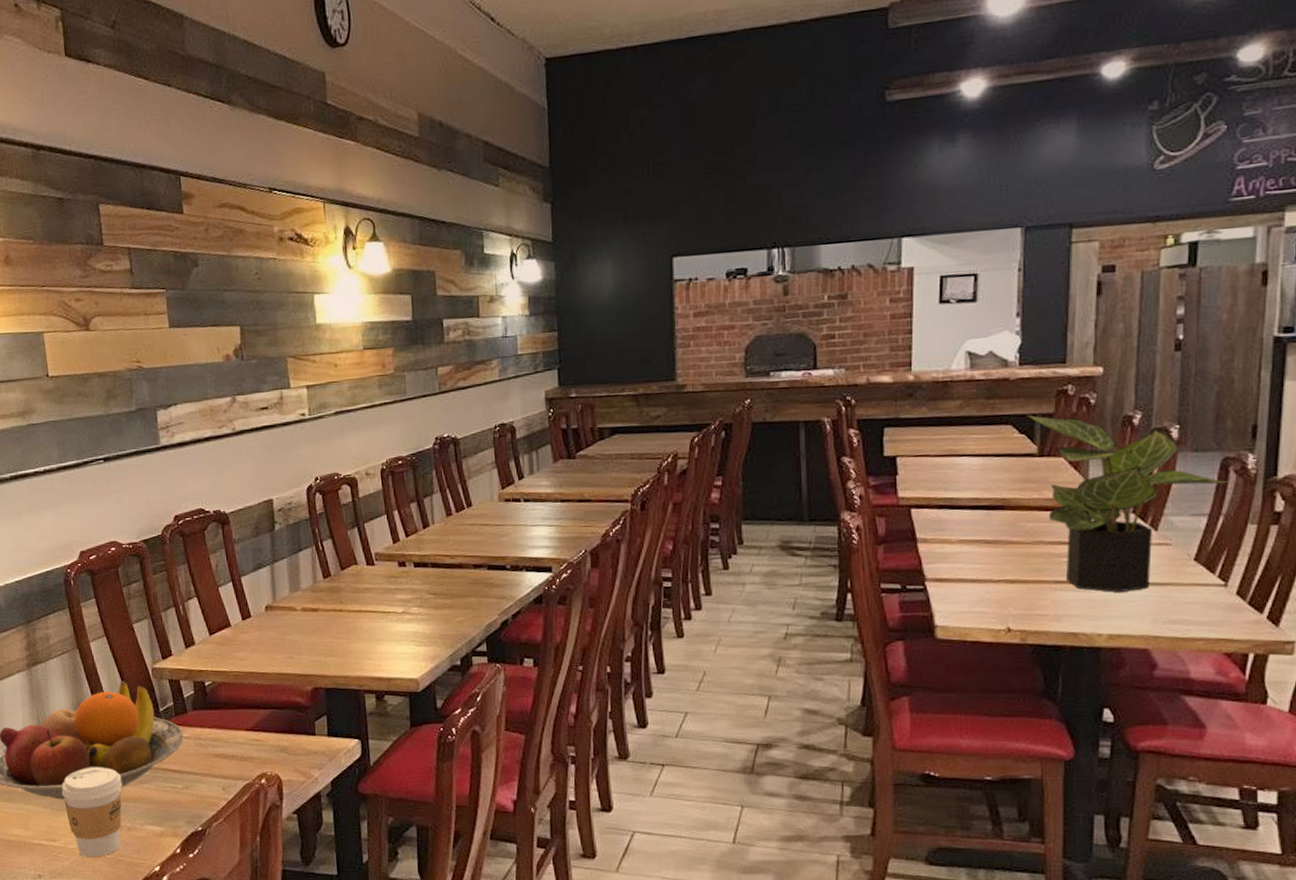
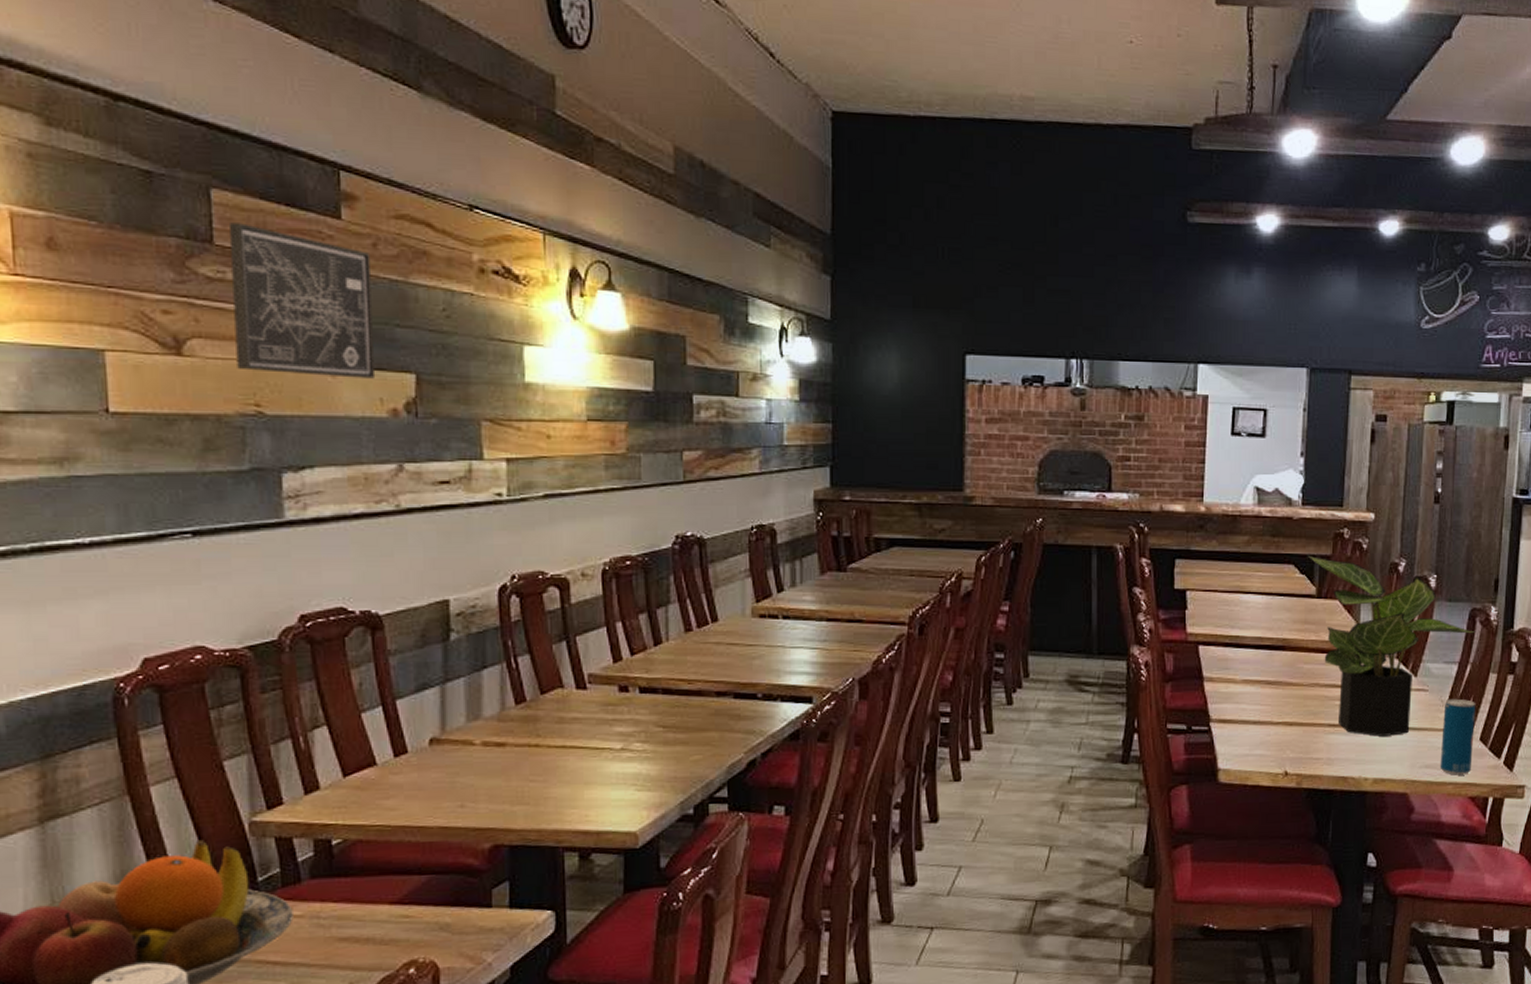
wall art: none [113,227,212,337] -> present [230,222,375,379]
beverage can: none [1187,551,1231,631] -> present [1440,698,1476,775]

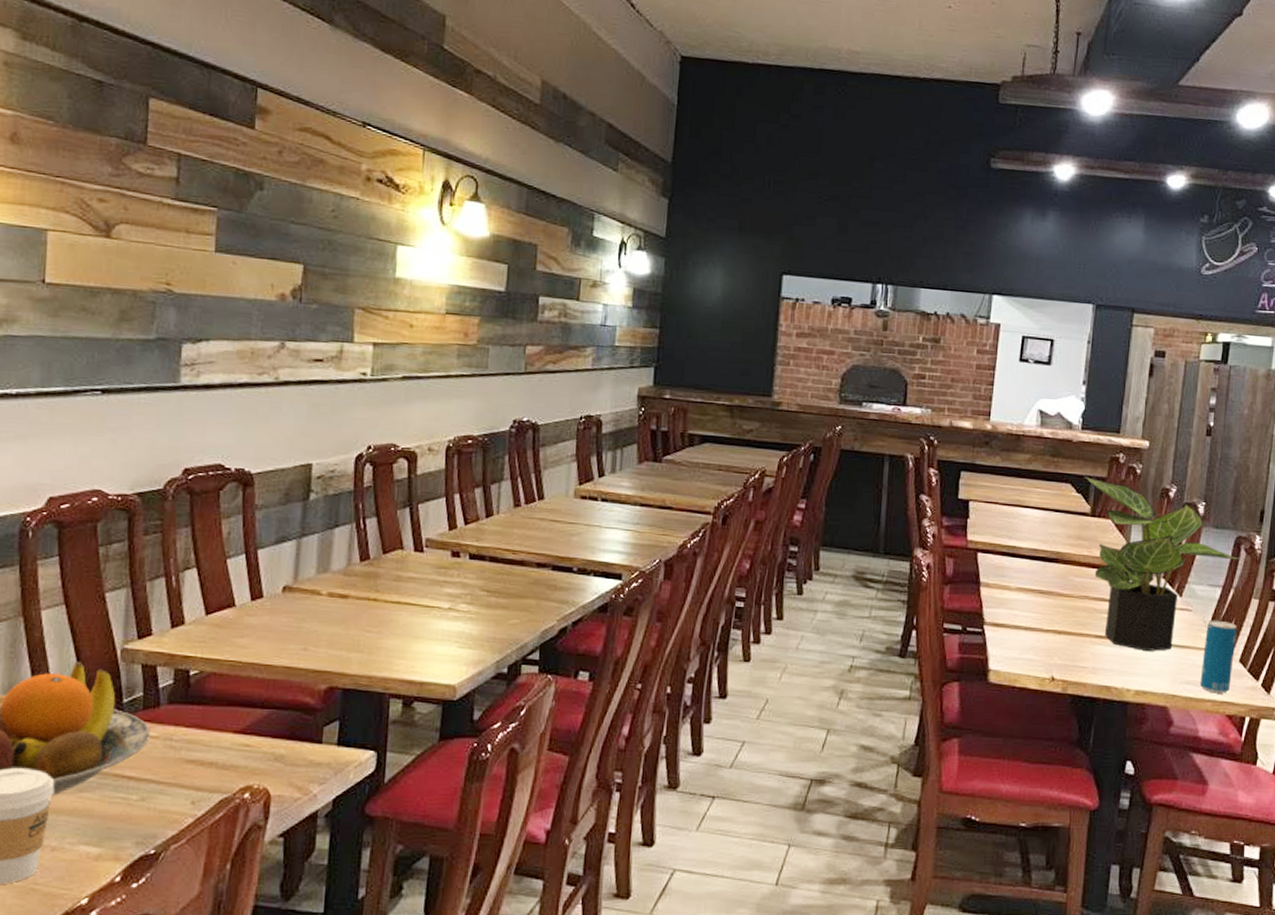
wall art: present [230,222,375,379] -> none [155,127,276,267]

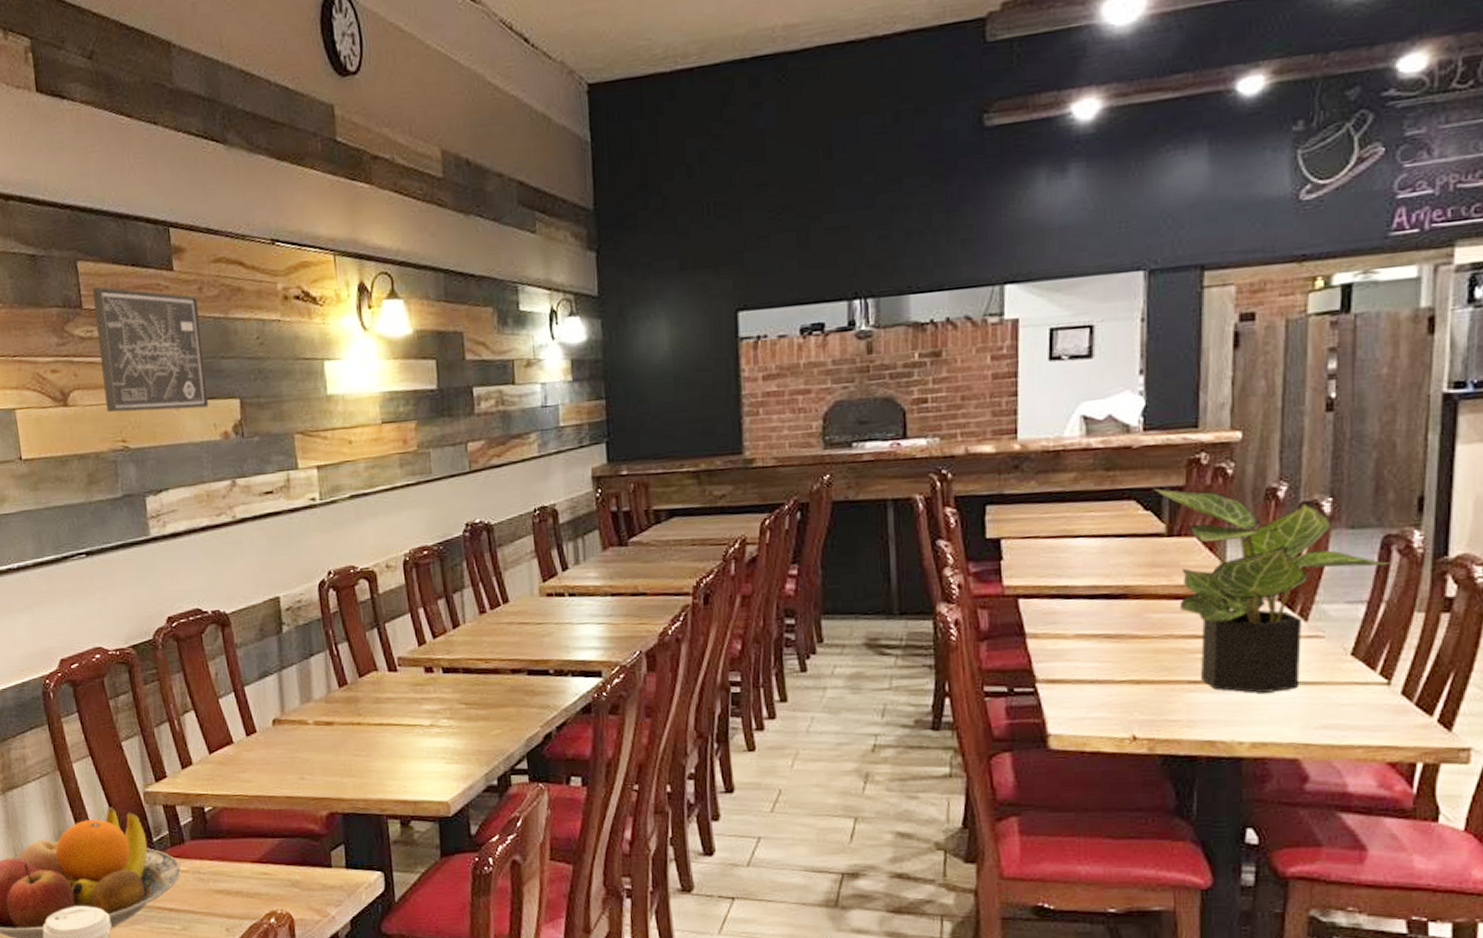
wall art: none [155,127,276,267] -> present [93,287,208,413]
beverage can: present [1199,620,1237,694] -> none [1344,644,1395,737]

